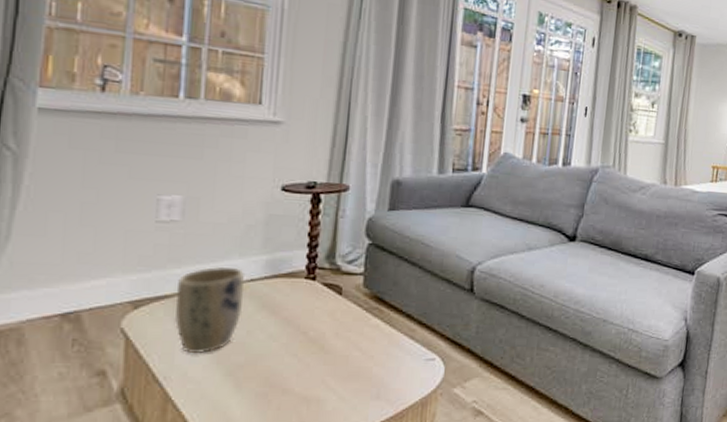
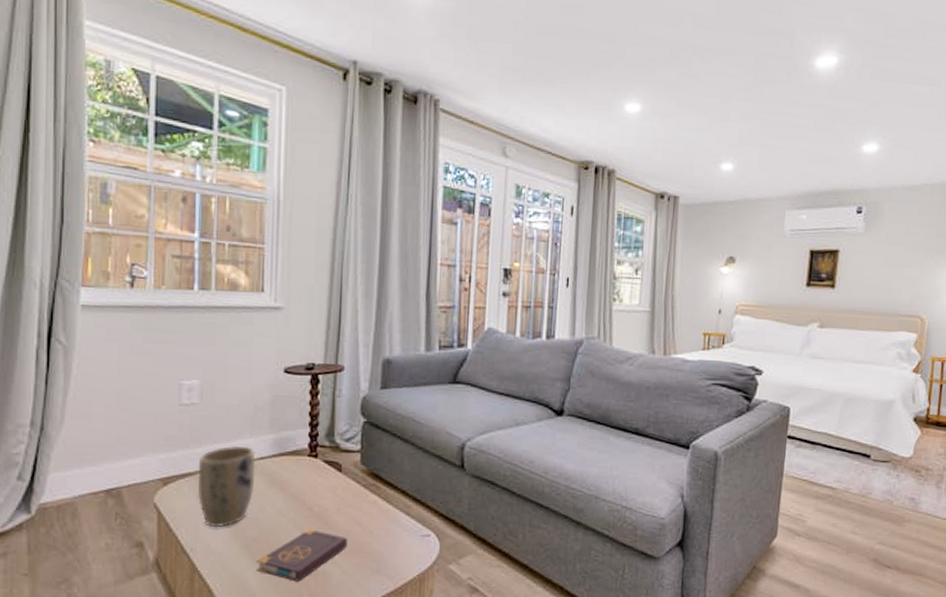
book: none [239,354,345,409] -> present [255,529,347,582]

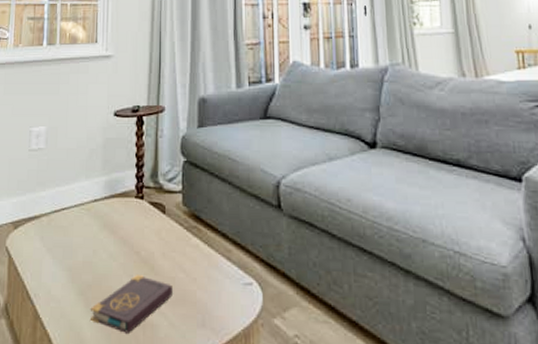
plant pot: present [197,446,256,527] -> none [42,189,91,272]

